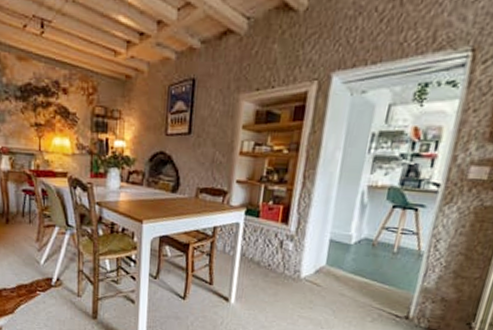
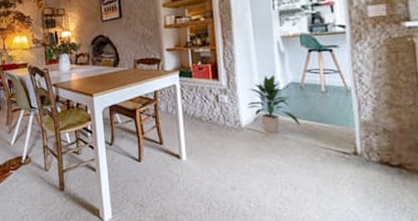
indoor plant: none [310,227,362,288] -> present [246,74,301,133]

